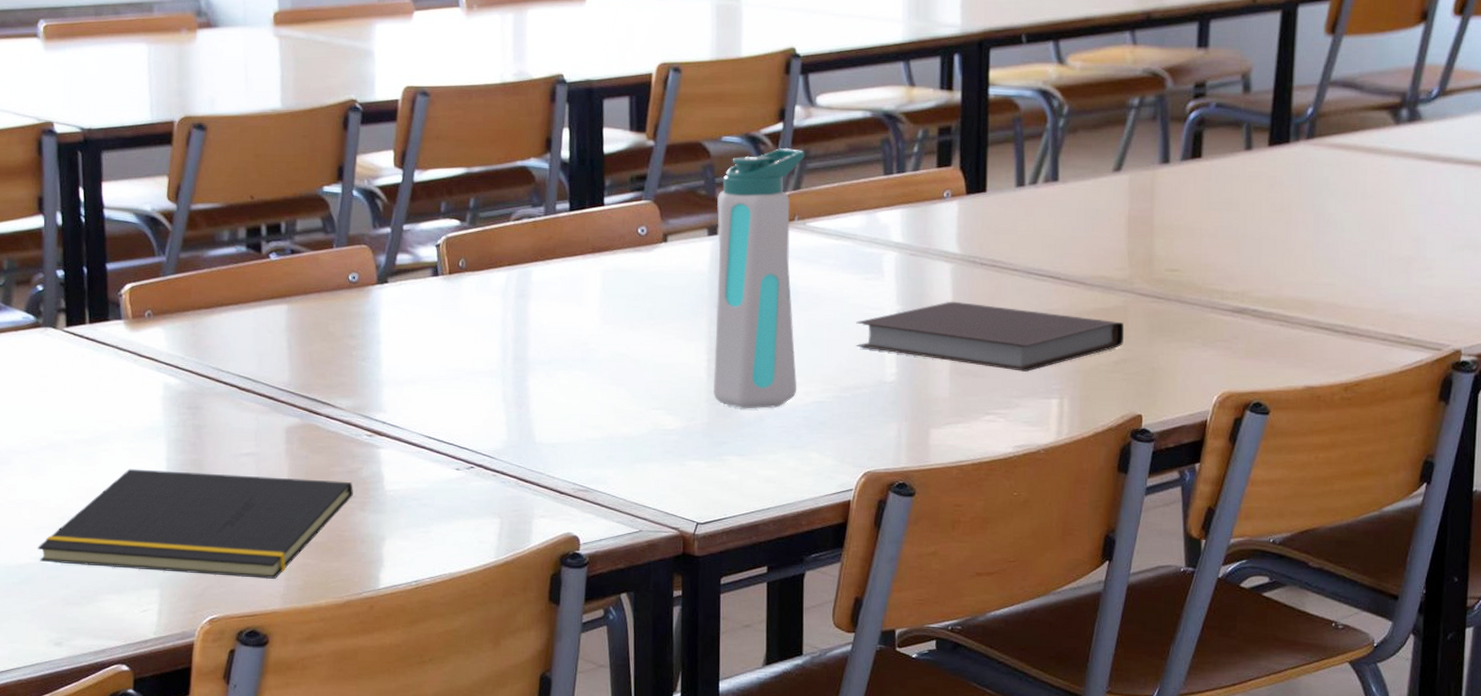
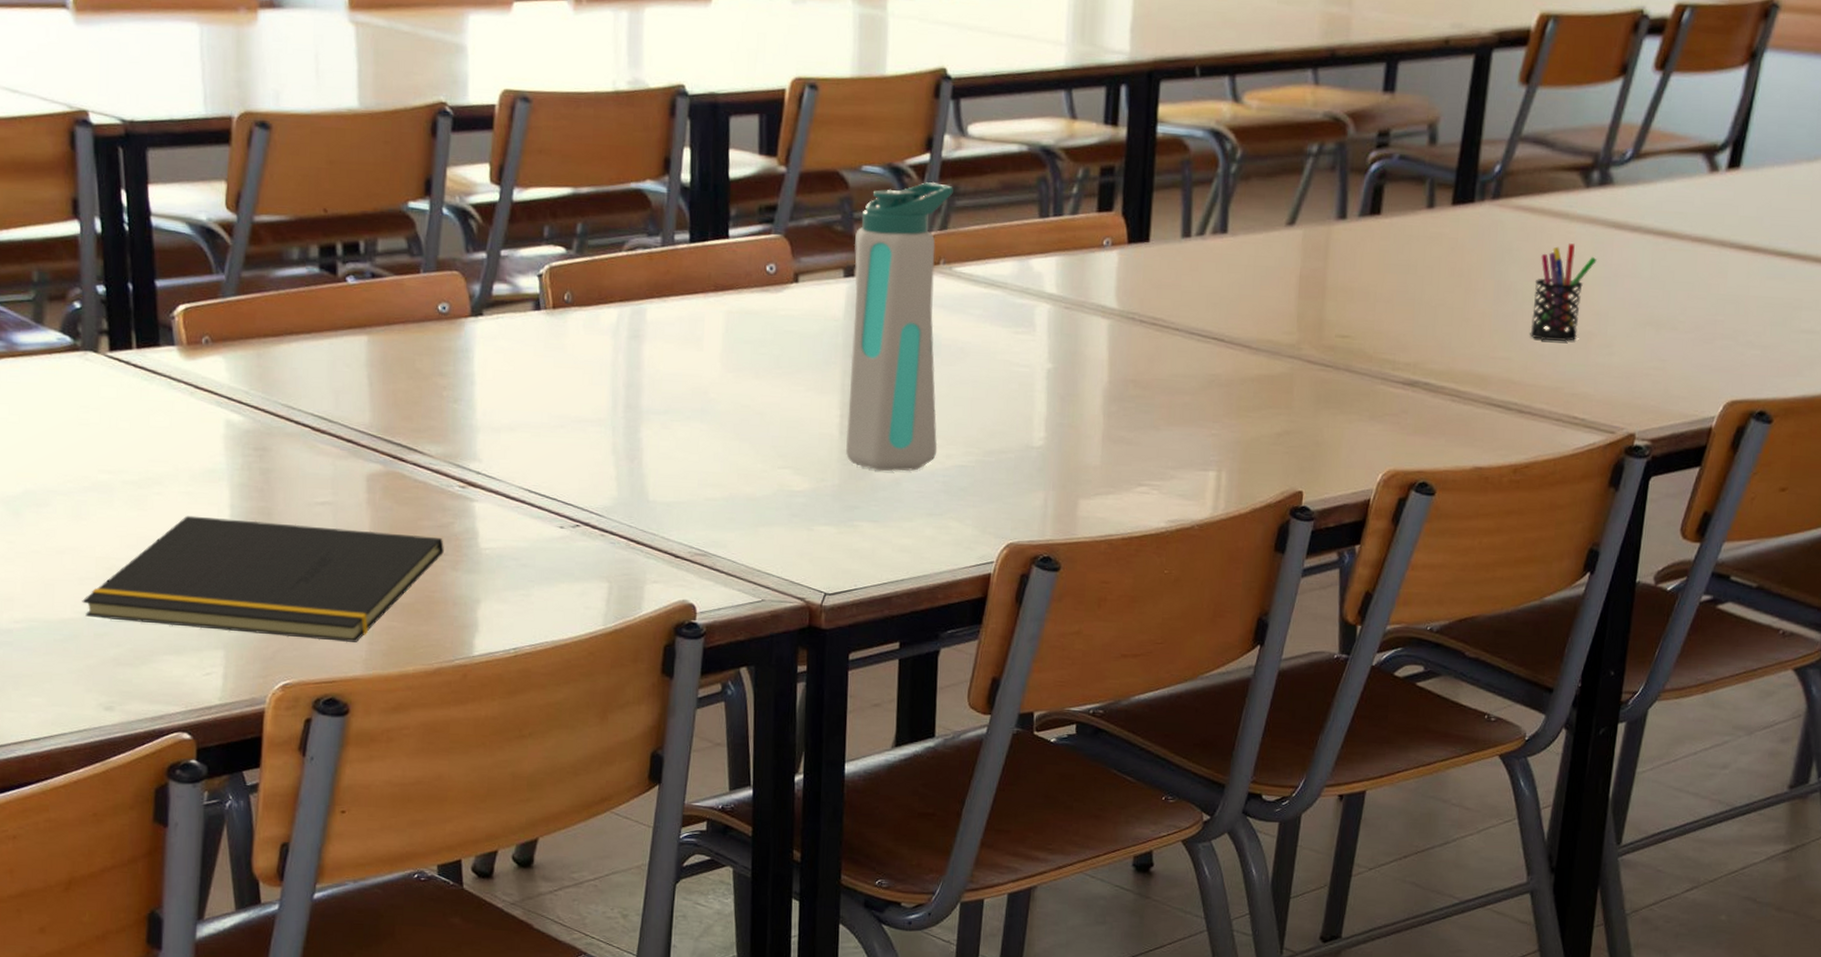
notebook: present [855,301,1125,372] -> none [1002,360,1290,441]
pen holder: none [1351,176,1411,267] -> present [1530,243,1597,342]

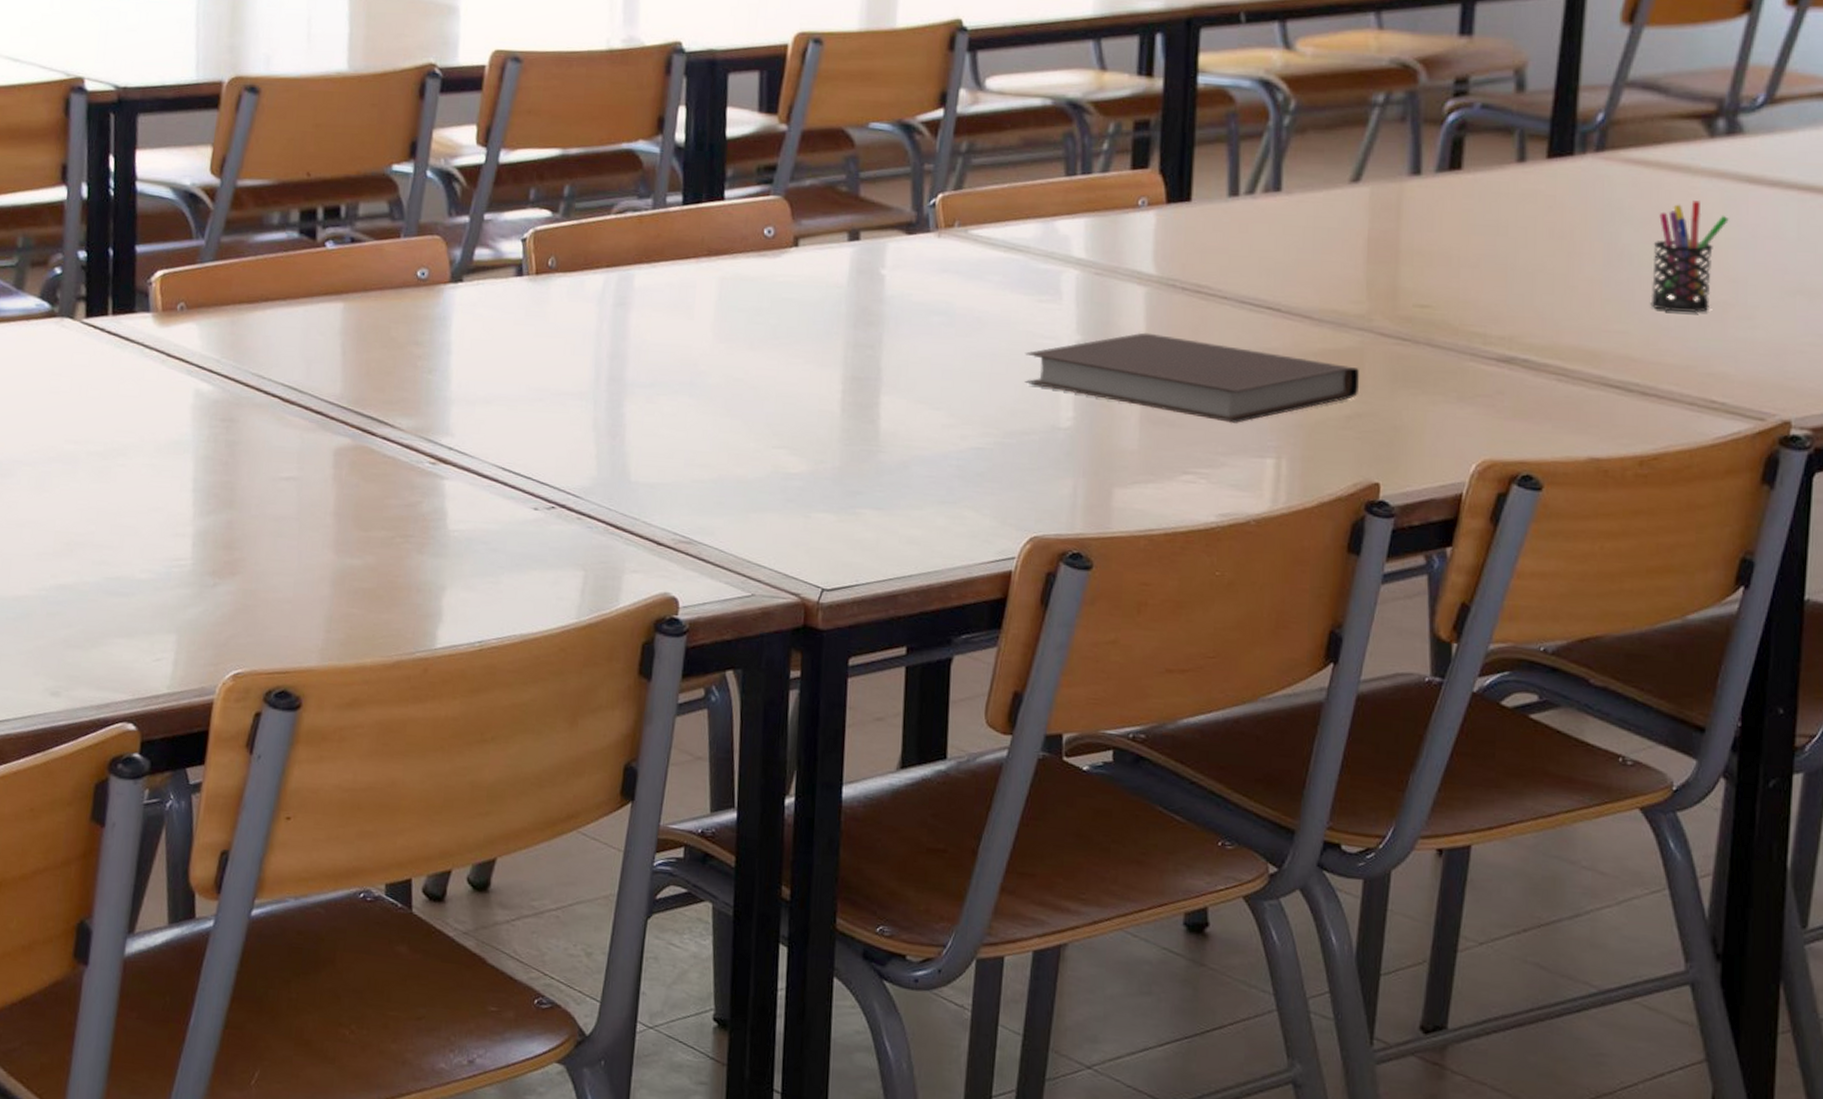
notepad: present [82,515,444,643] -> none [37,489,411,630]
water bottle: present [846,181,953,472] -> none [848,138,969,454]
notebook: none [1002,360,1290,441] -> present [1025,332,1360,423]

